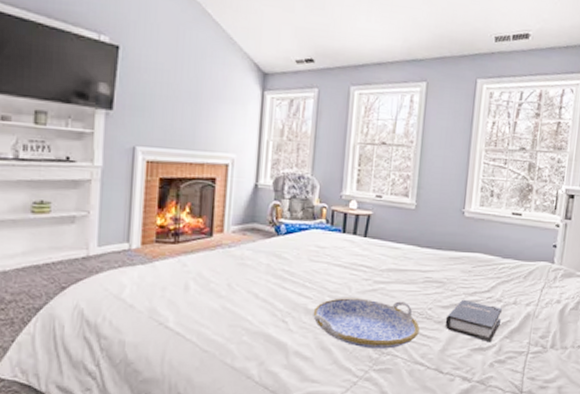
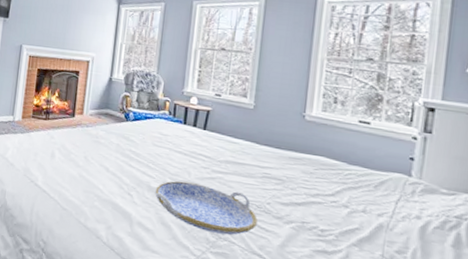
hardback book: present [445,299,503,343] -> none [284,199,350,248]

